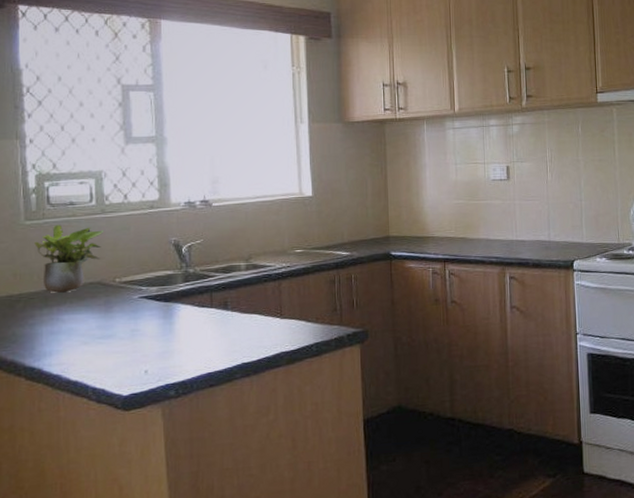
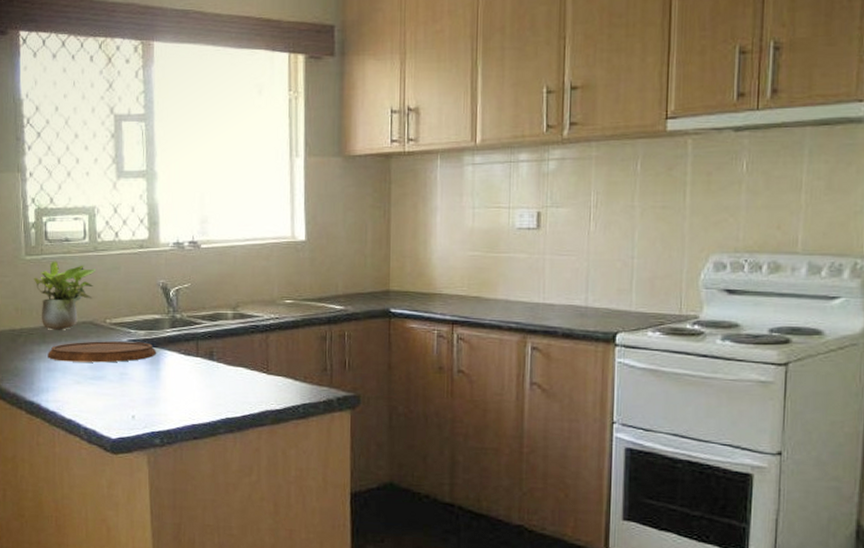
cutting board: none [51,298,170,324] -> present [48,341,157,363]

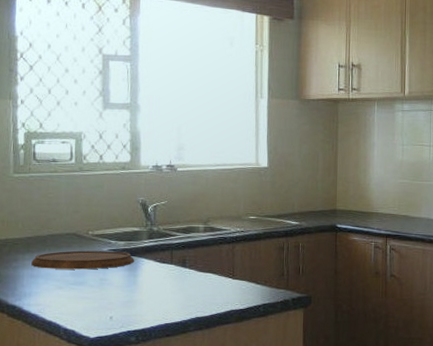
potted plant: present [34,261,96,330] -> none [21,179,81,241]

